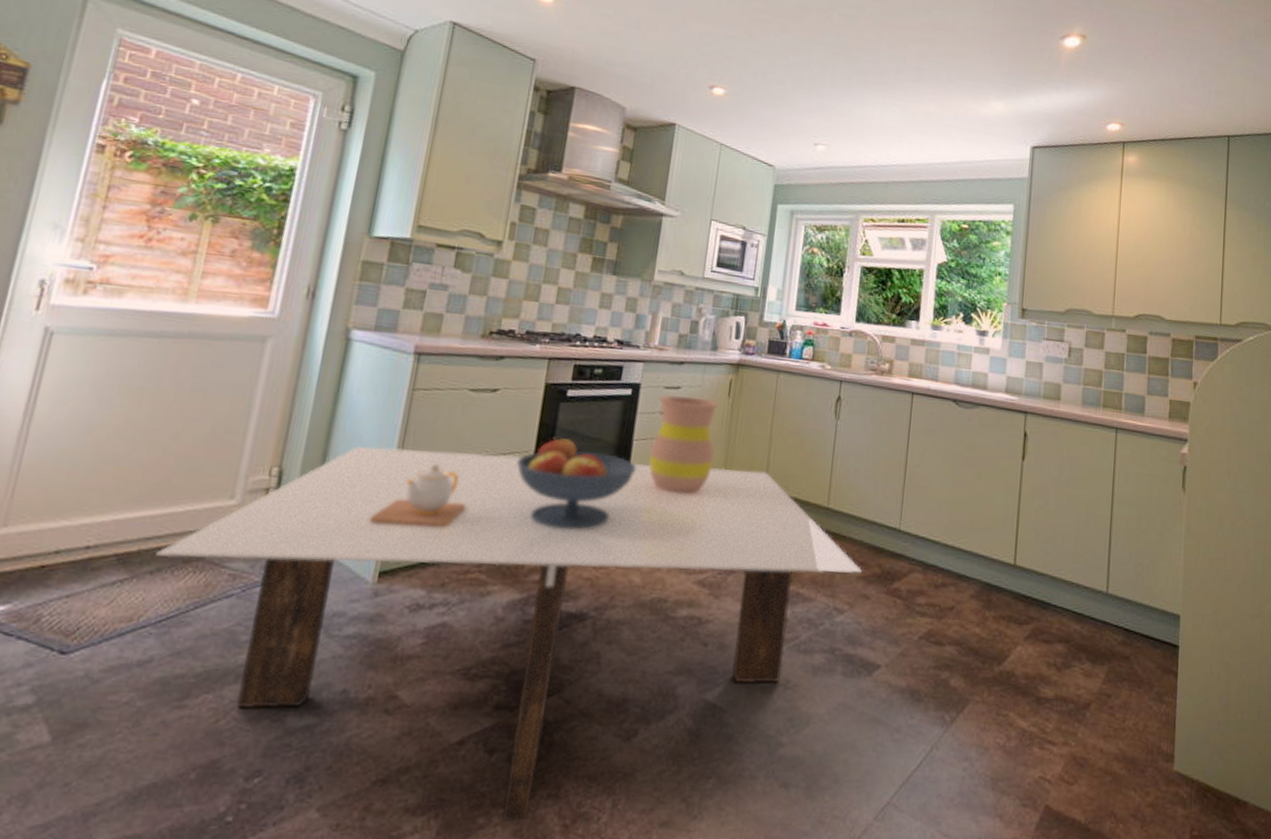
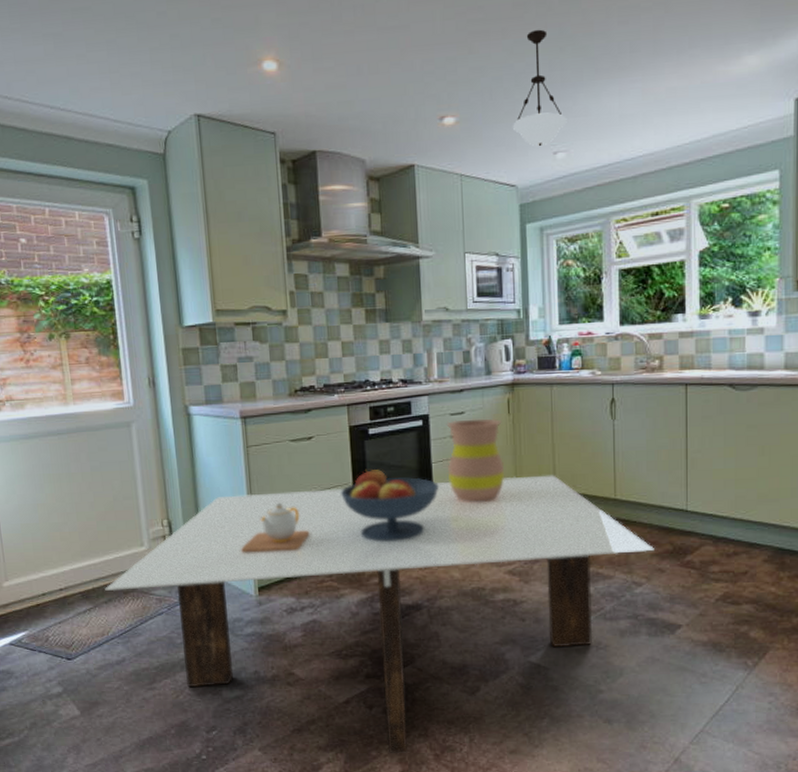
pendant light: none [779,32,831,136] -> present [513,29,567,147]

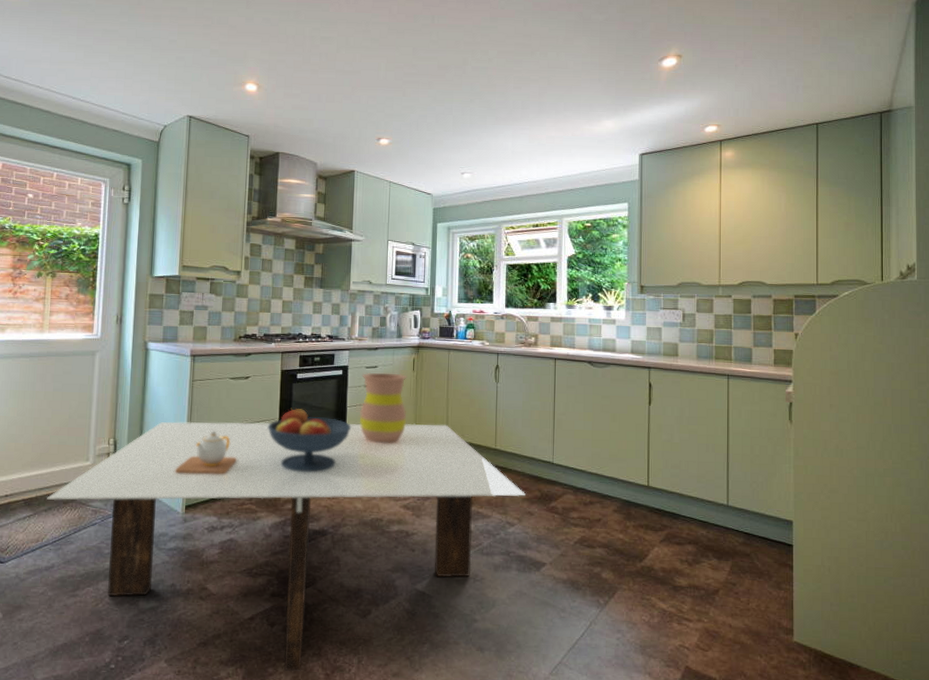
pendant light: present [513,29,567,147] -> none [432,85,473,168]

